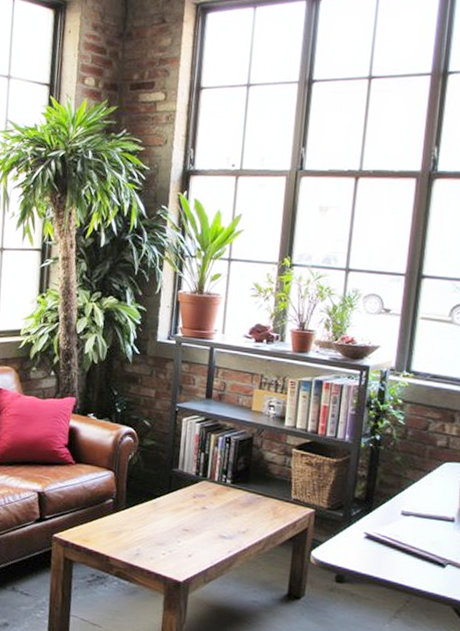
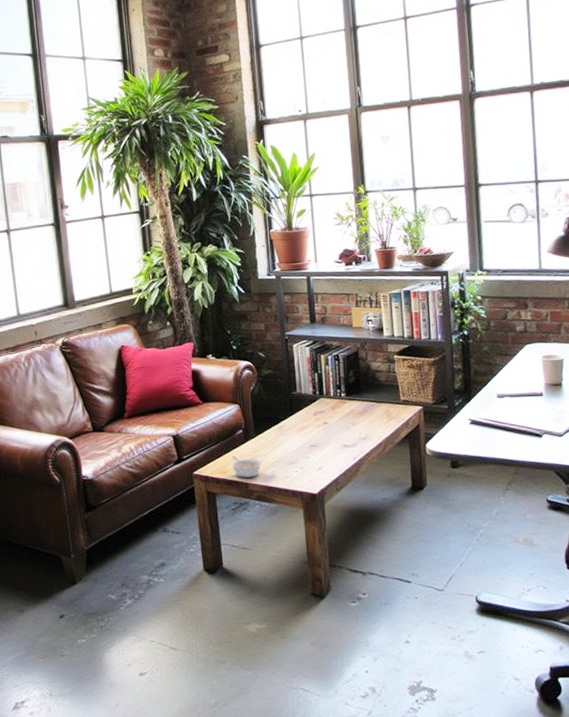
legume: none [93,525,129,552] -> present [230,455,263,478]

